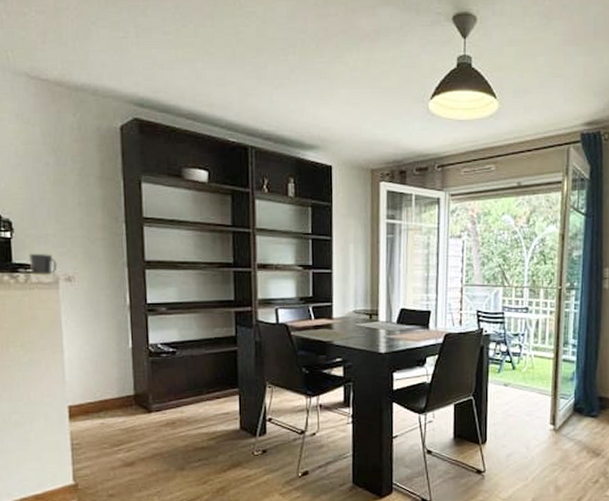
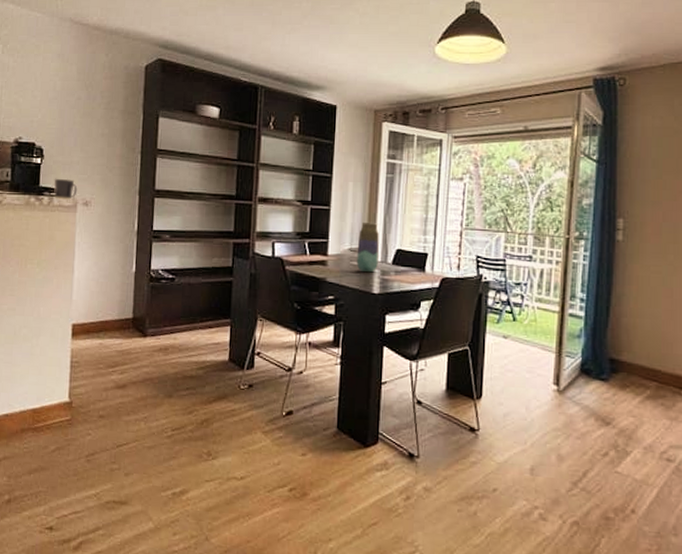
vase: none [361,283,384,333] -> present [356,221,380,273]

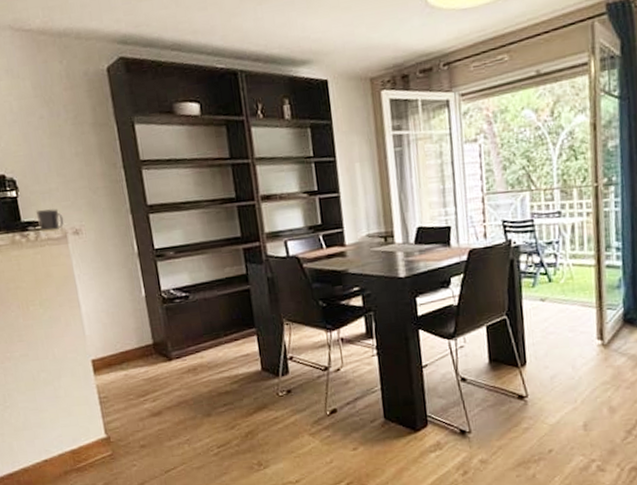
vase: present [356,221,380,273] -> none [374,202,401,258]

